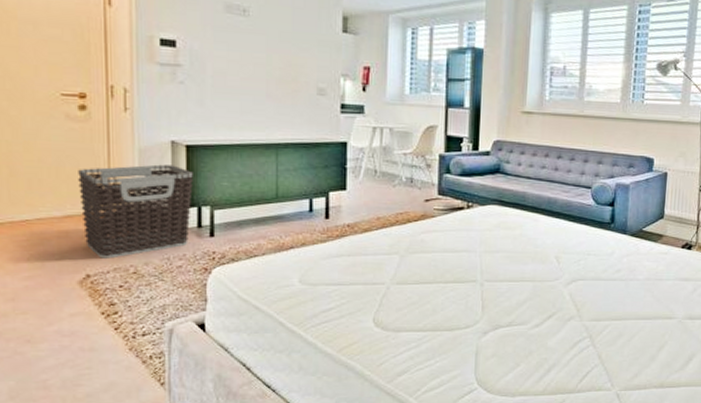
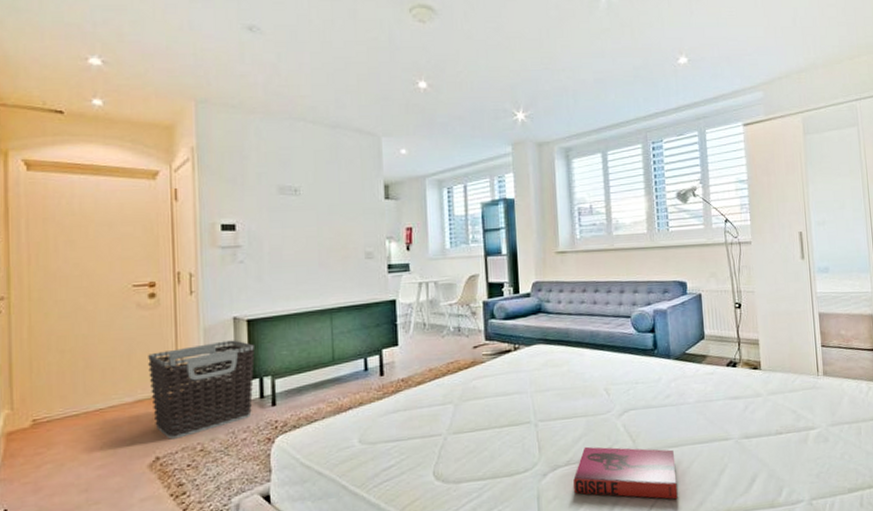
hardback book: none [513,310,617,369] -> present [573,446,678,500]

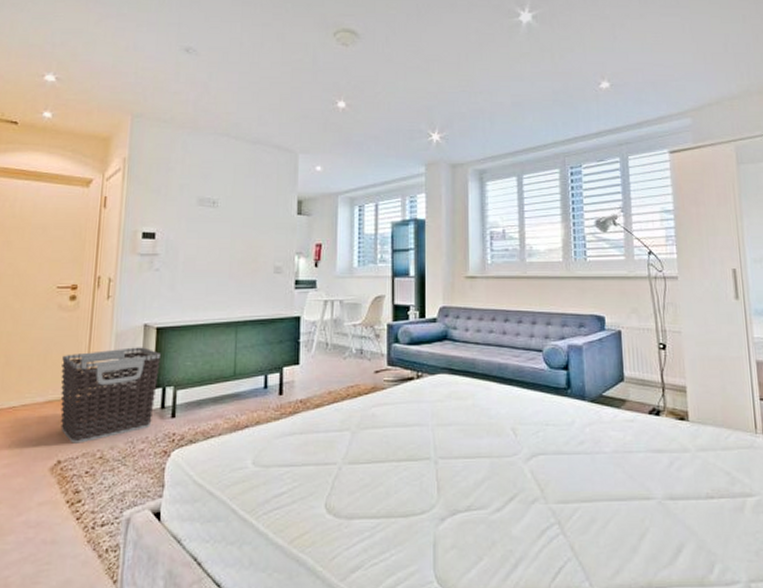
hardback book: present [573,446,678,500] -> none [474,491,591,564]

